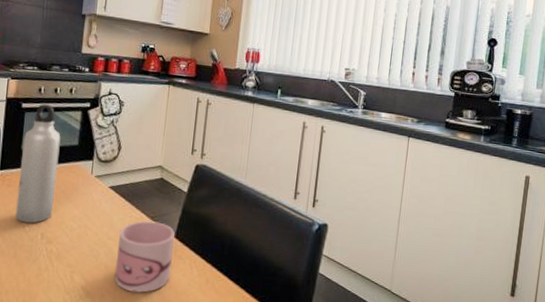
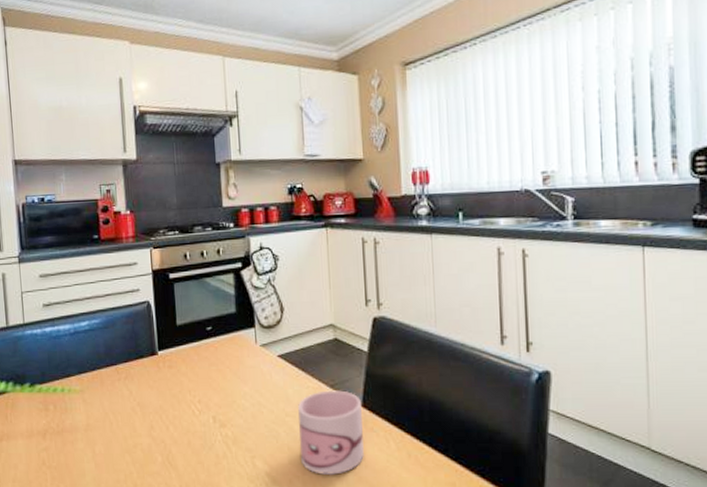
water bottle: present [15,104,61,223] -> none [177,271,221,406]

